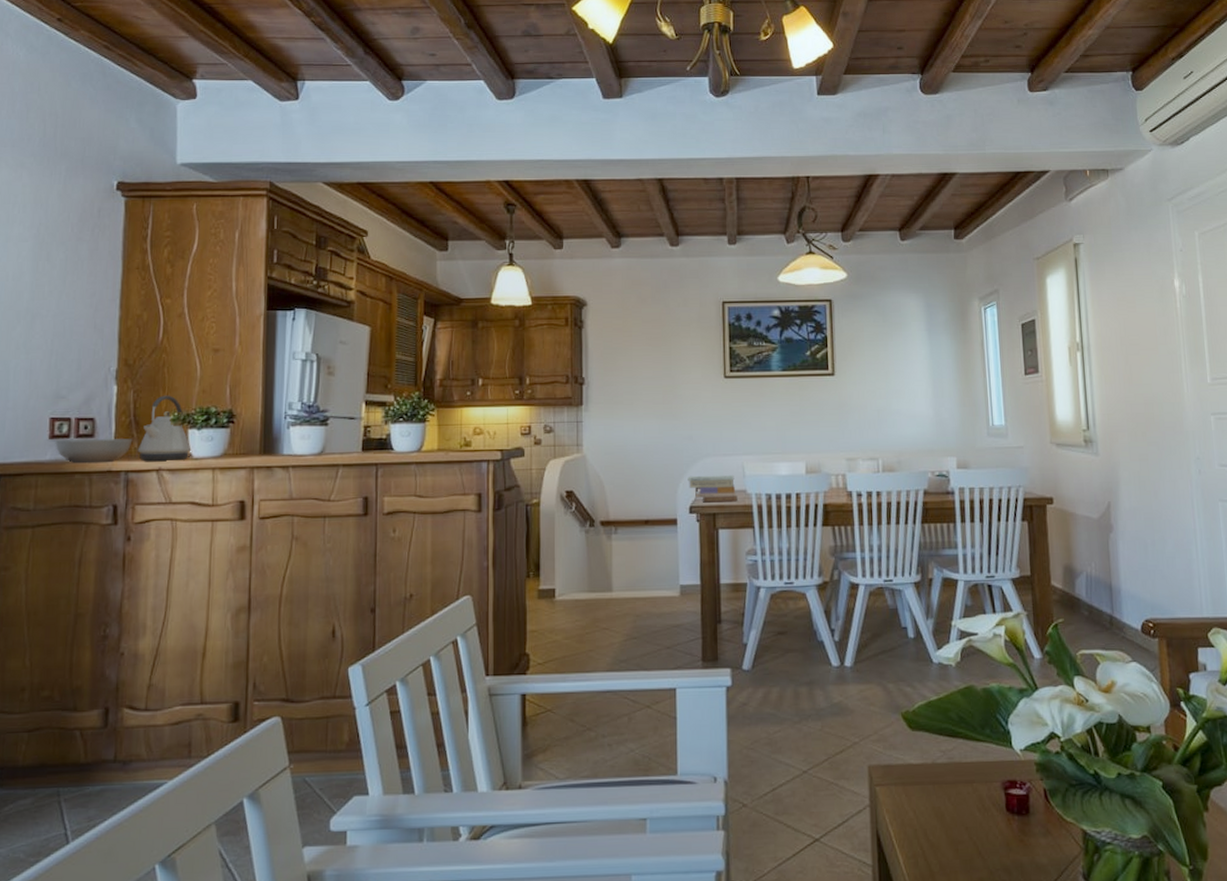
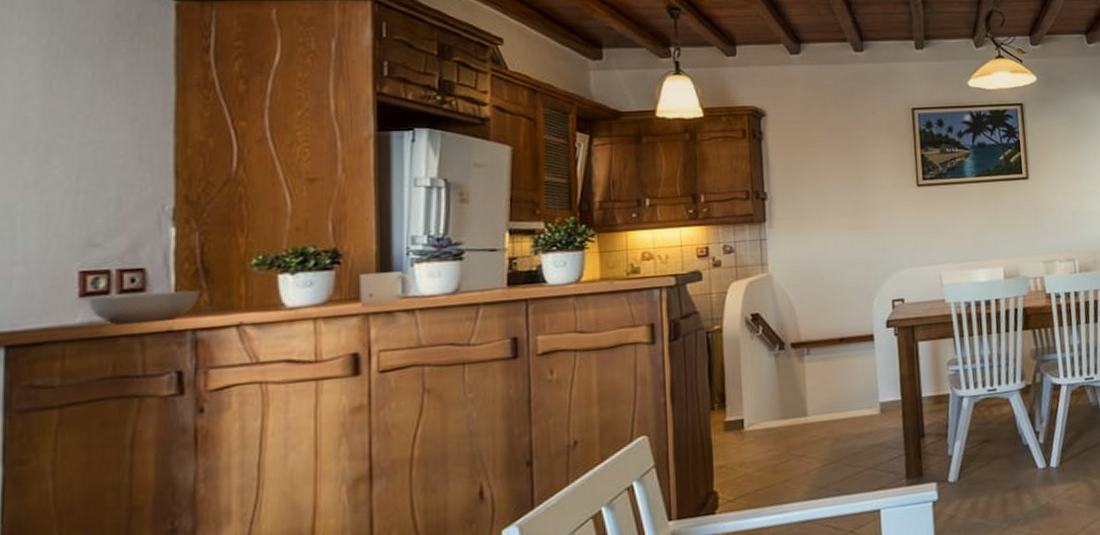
kettle: present [137,395,191,463] -> none [208,235,284,318]
mug: none [247,432,288,462] -> present [358,271,412,308]
books: present [688,474,738,503] -> none [883,285,936,316]

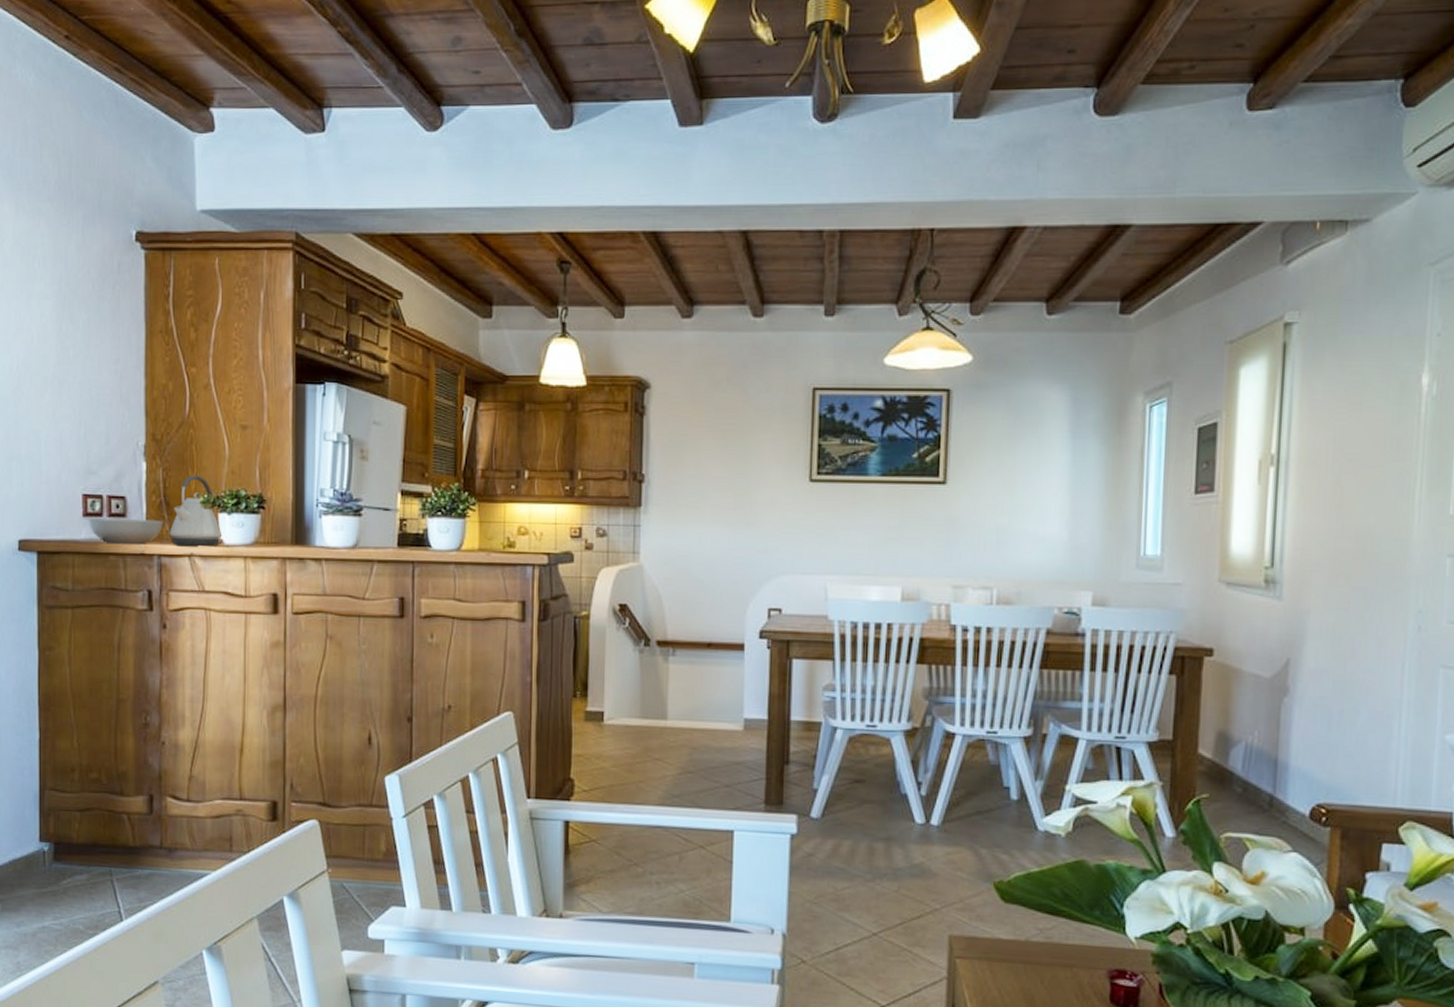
kettle: none [208,235,284,318] -> present [169,475,222,549]
mug: present [358,271,412,308] -> none [278,521,320,553]

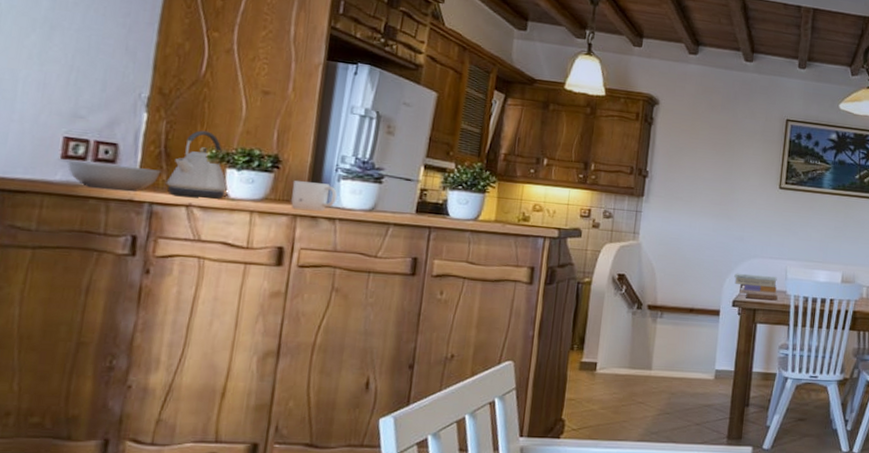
mug: none [278,521,320,553] -> present [291,180,337,212]
books: none [759,595,817,629] -> present [734,273,778,301]

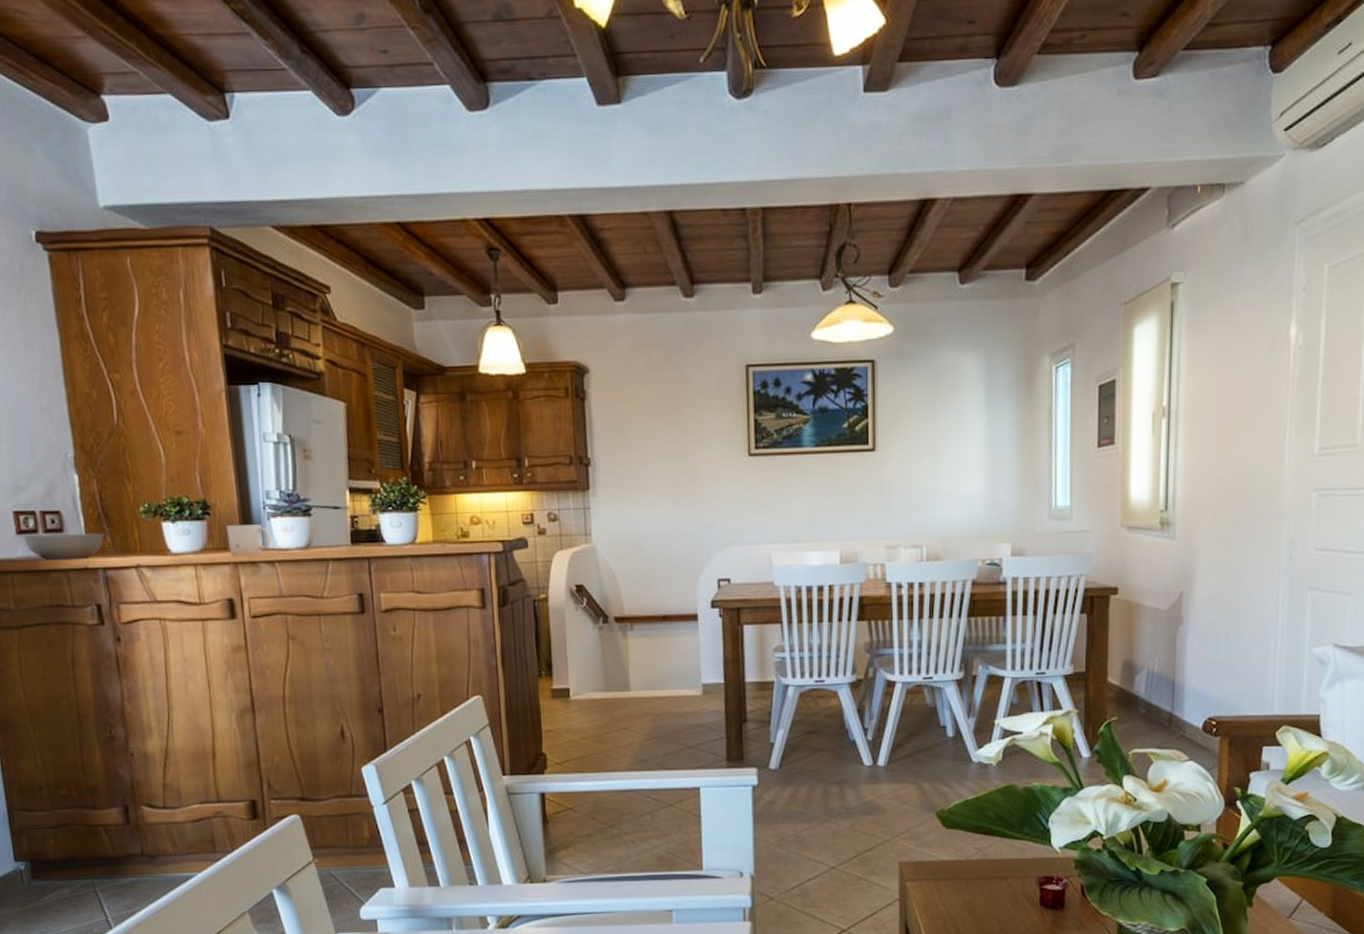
kettle: present [165,130,228,201] -> none [111,484,169,560]
books: present [734,273,778,301] -> none [708,565,764,596]

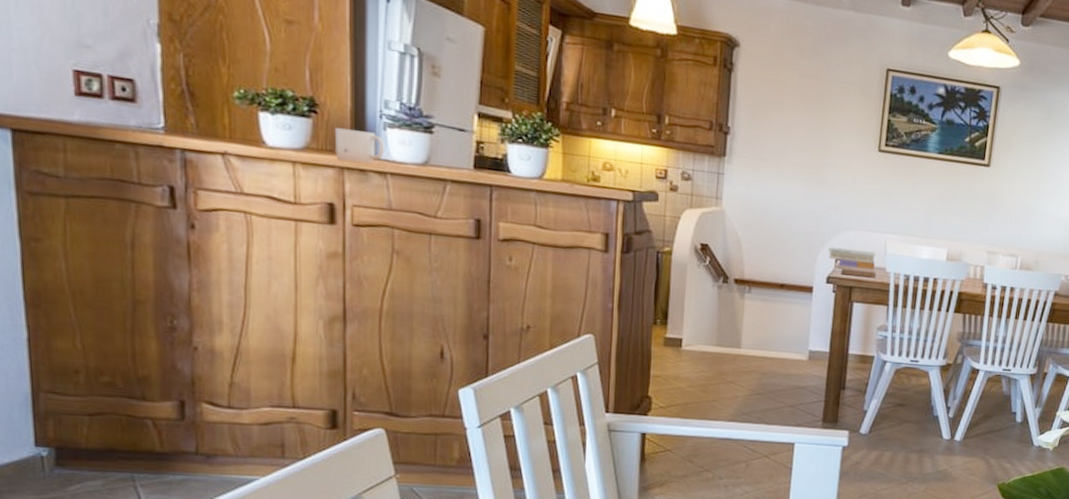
bowl: present [22,533,105,561] -> none [82,97,188,137]
books: none [708,565,764,596] -> present [828,246,876,278]

